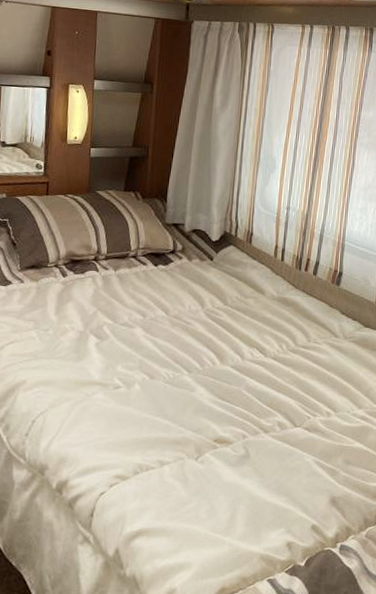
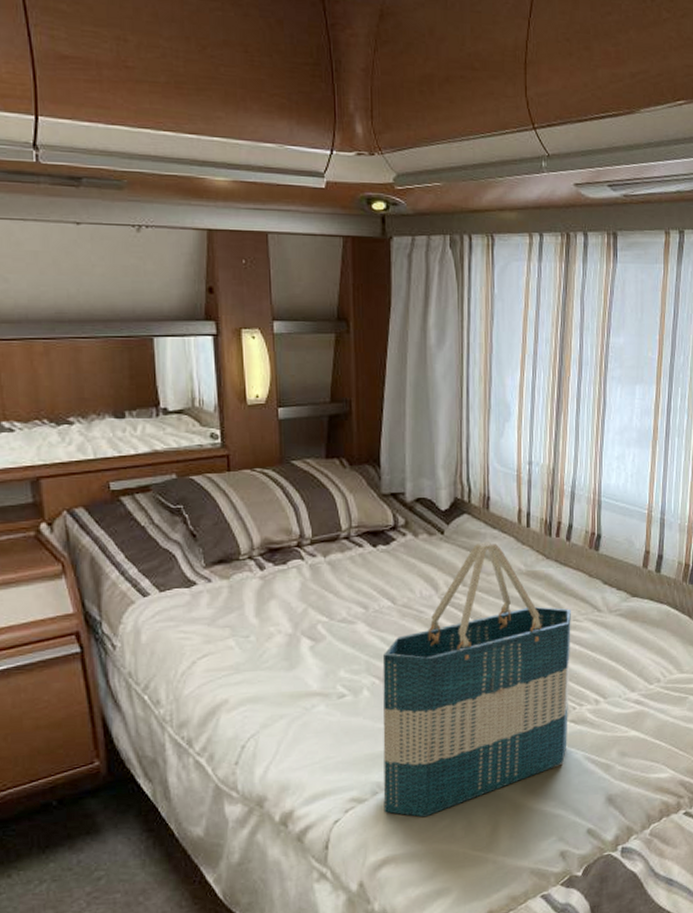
tote bag: none [142,269,312,499] -> present [382,541,571,818]

